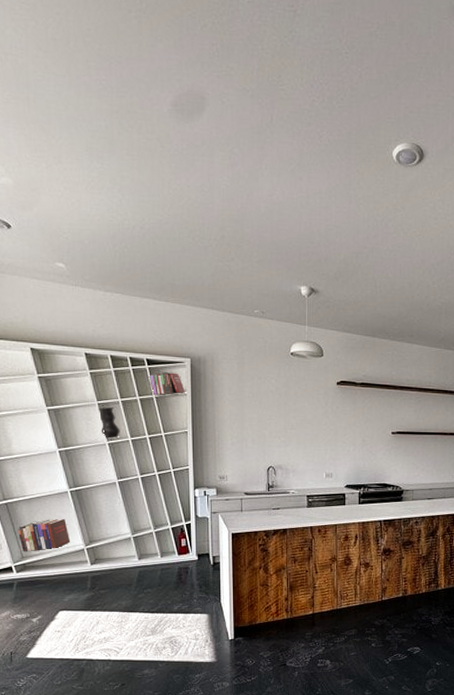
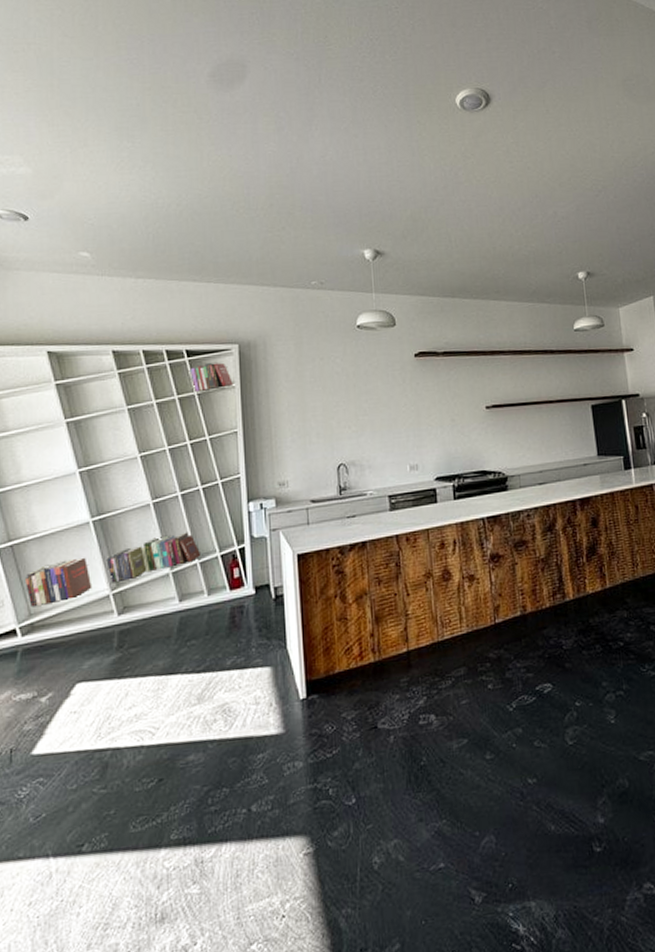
books: none [82,514,114,539] -> present [107,546,147,582]
vase: present [99,407,120,439] -> none [129,412,155,450]
books: none [110,507,157,534] -> present [142,532,202,571]

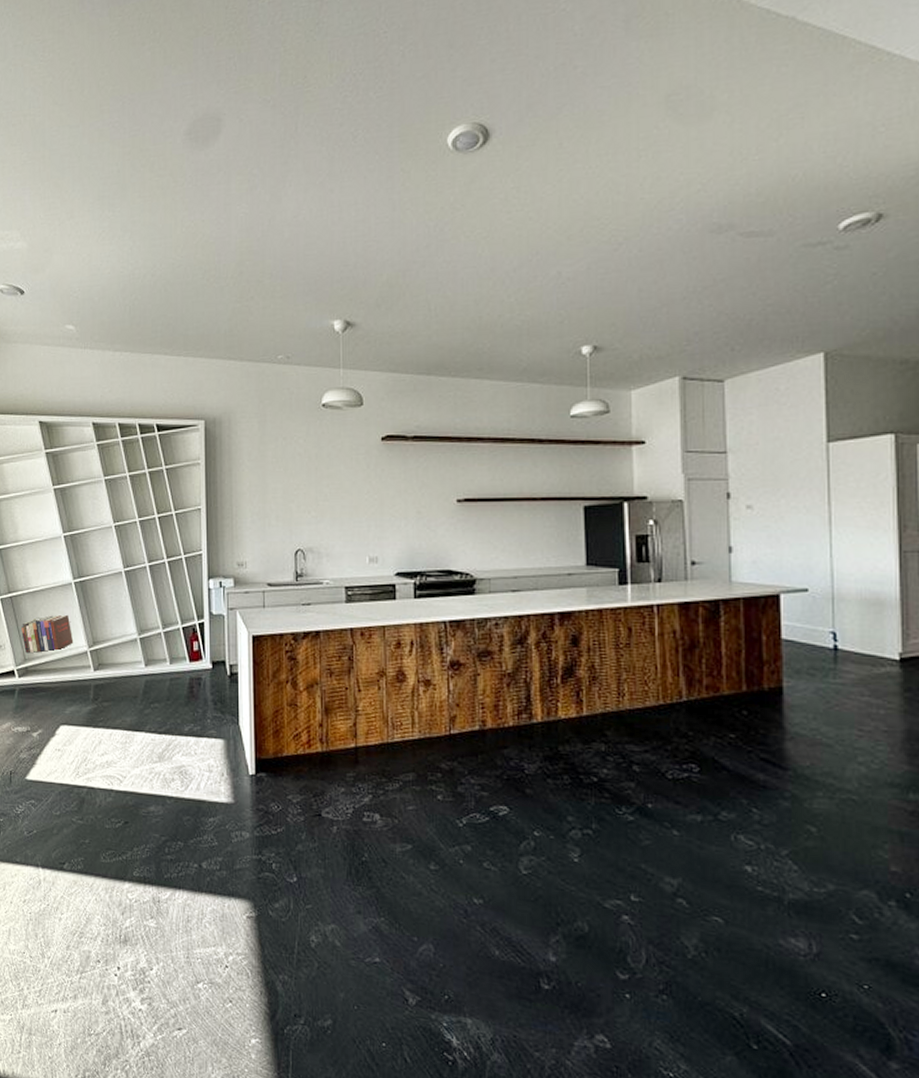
books: present [107,546,147,582] -> none [86,610,119,640]
books: present [142,532,202,571] -> none [115,601,165,634]
books: present [190,362,233,393] -> none [160,438,198,467]

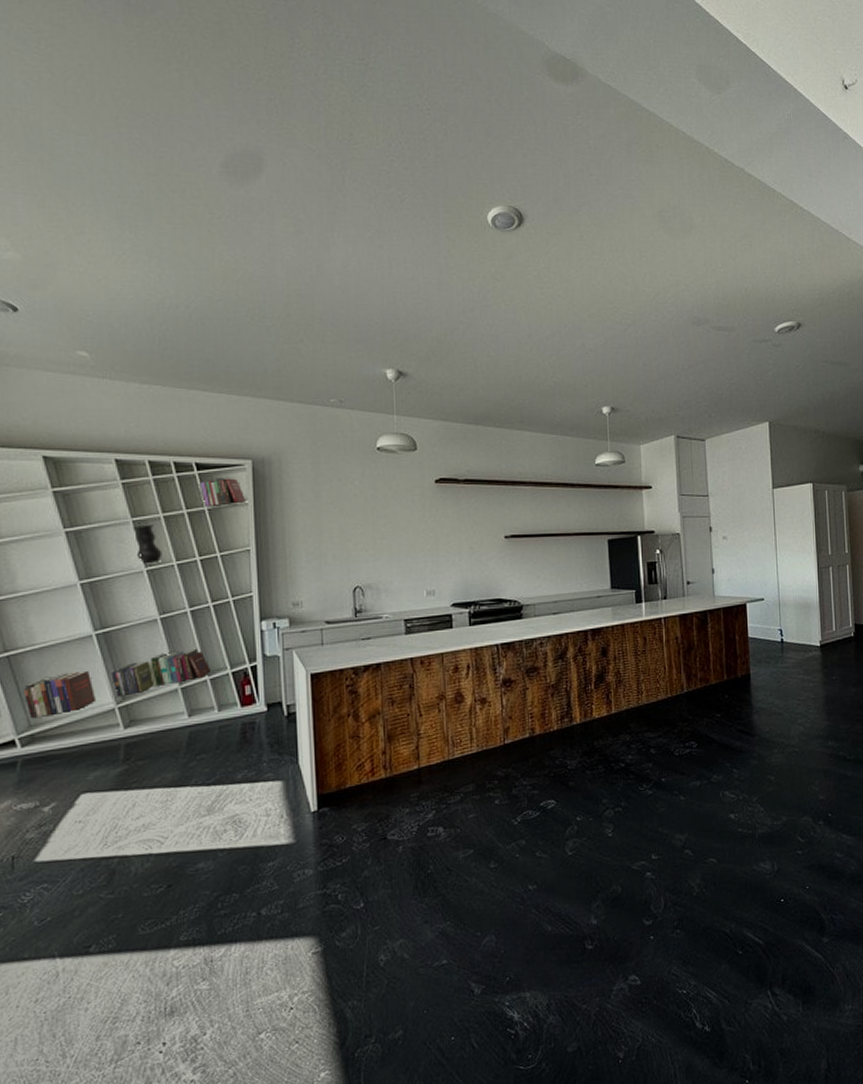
books: none [86,610,119,640] -> present [112,661,155,696]
vase: none [106,484,127,520] -> present [134,525,162,564]
books: none [115,601,165,634] -> present [149,648,212,686]
books: none [160,438,198,467] -> present [200,478,246,508]

